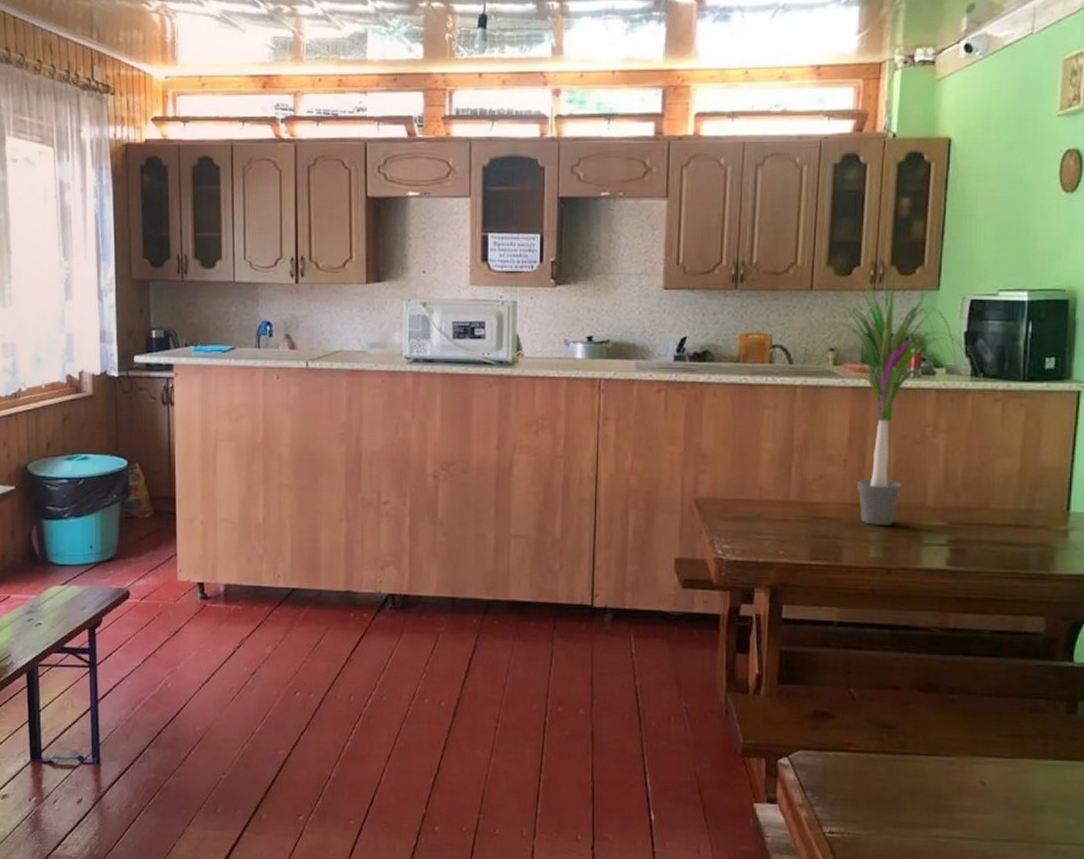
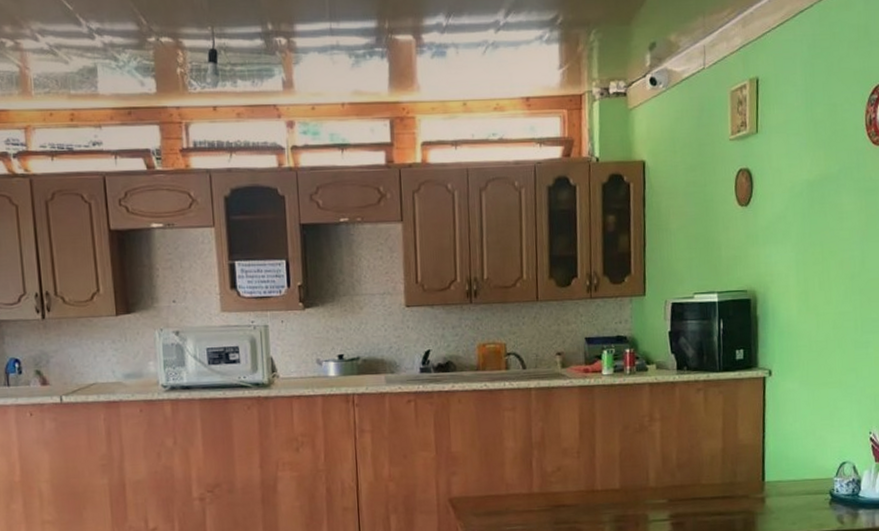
potted plant: present [800,269,981,525] -> none [533,279,685,508]

